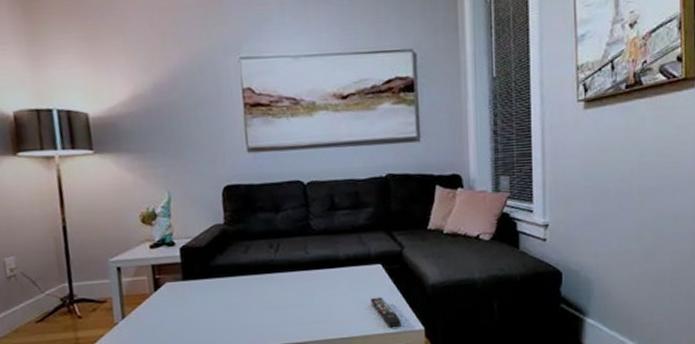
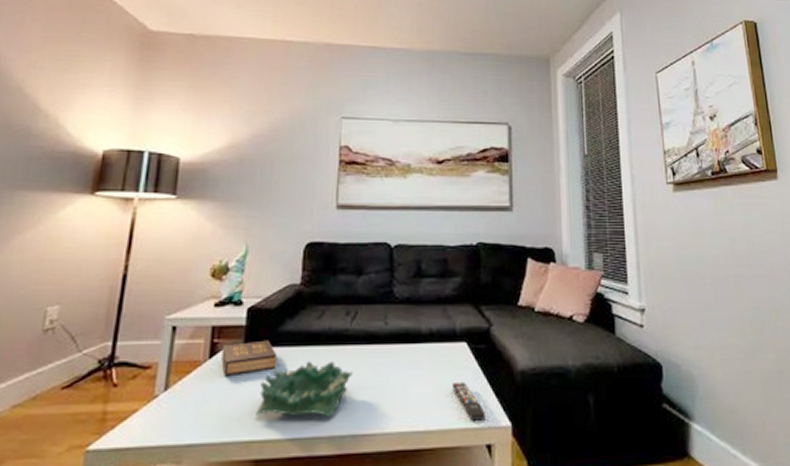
hardback book: none [164,273,214,306] -> present [221,340,277,377]
decorative bowl: none [203,287,283,334] -> present [255,360,354,418]

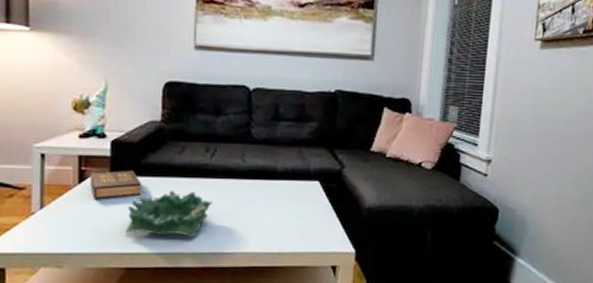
remote control: present [451,381,487,421] -> none [303,214,334,247]

